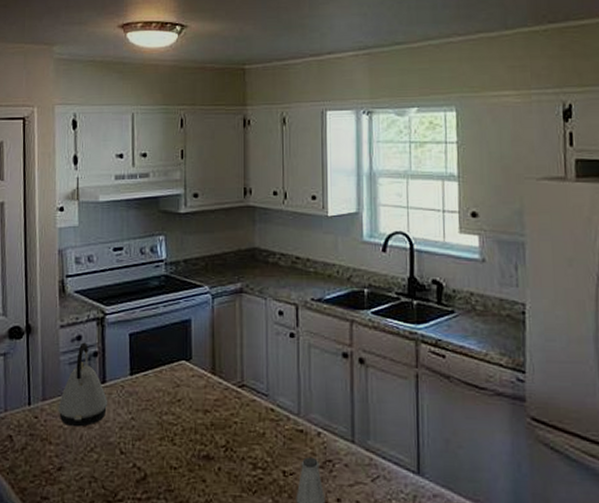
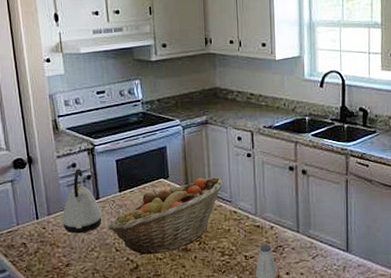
fruit basket: none [113,361,259,461] -> present [108,177,224,255]

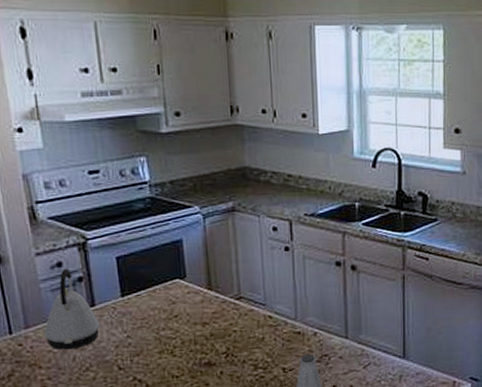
fruit basket: present [108,177,224,255] -> none [108,275,256,373]

